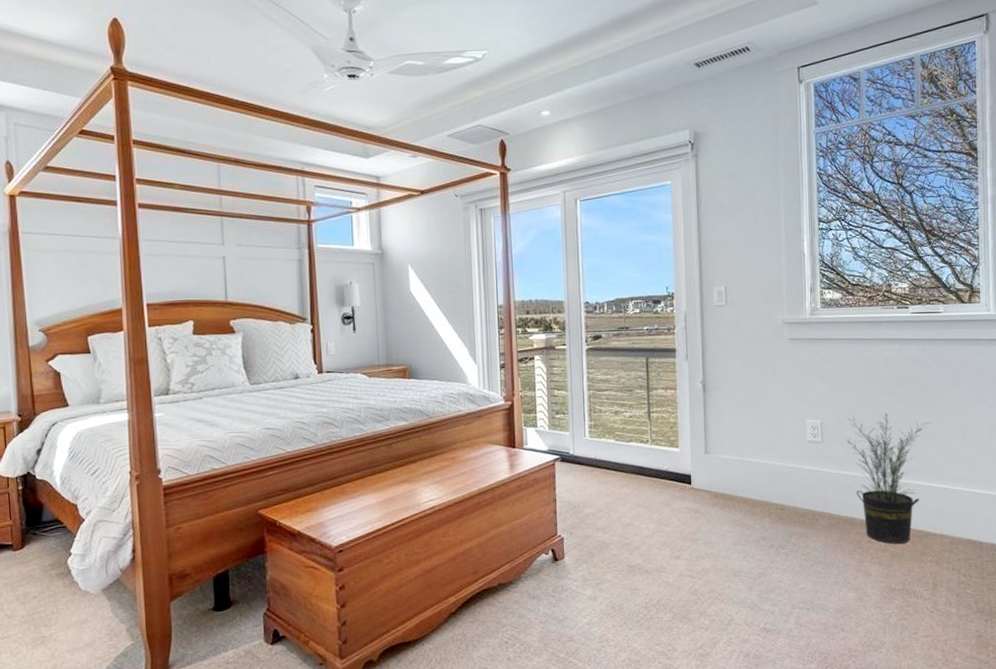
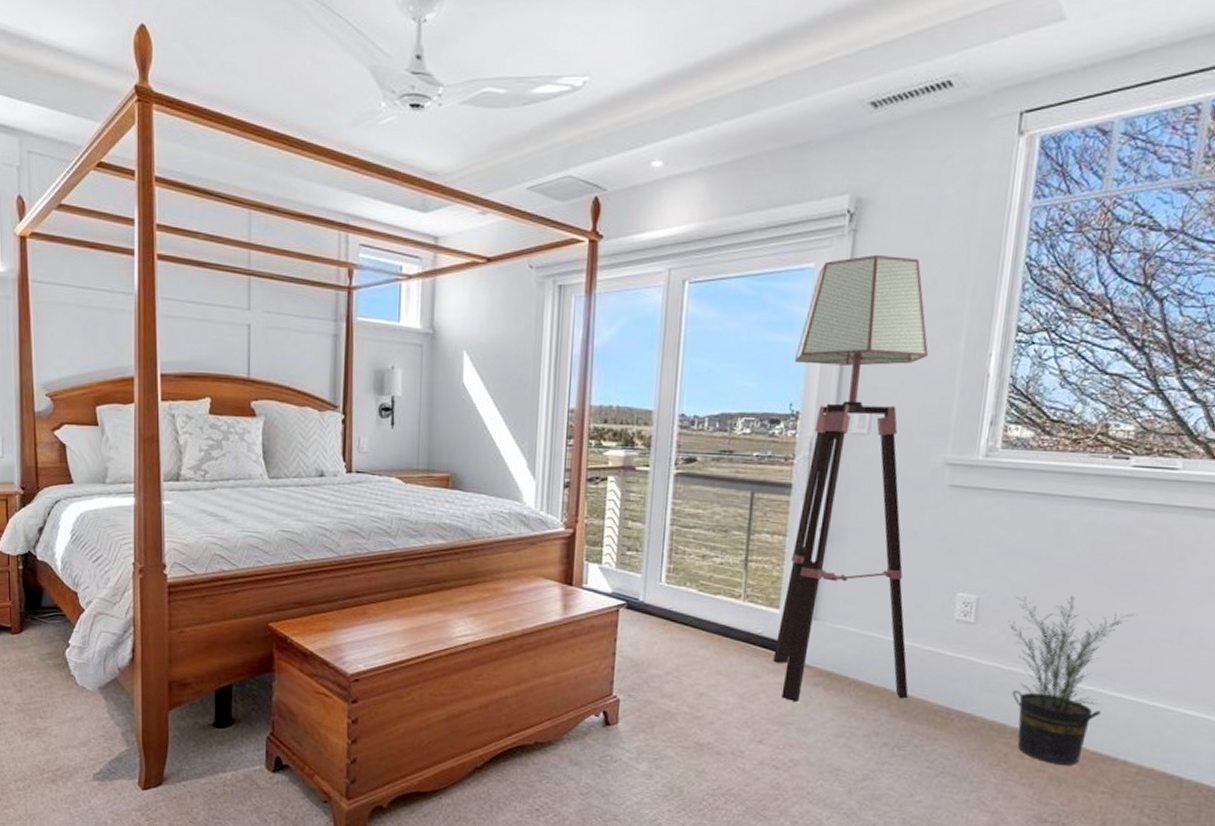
floor lamp: none [665,173,783,522] -> present [773,255,929,703]

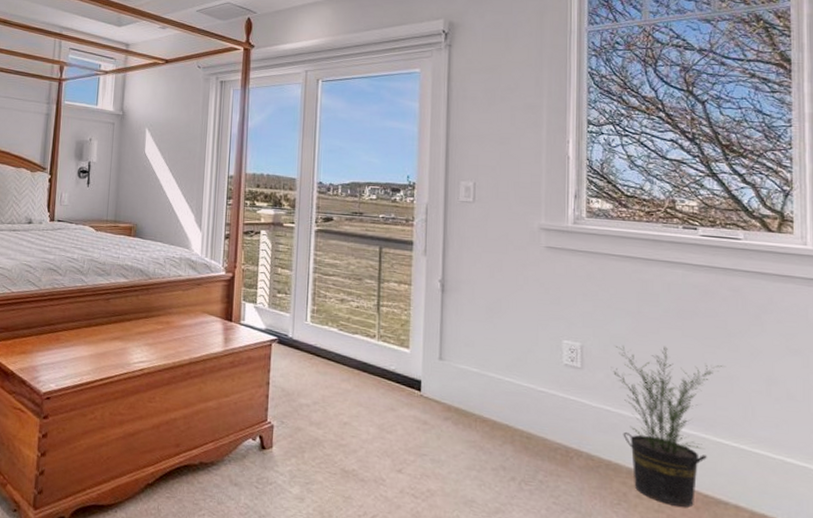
floor lamp: present [773,255,929,703] -> none [406,64,529,436]

